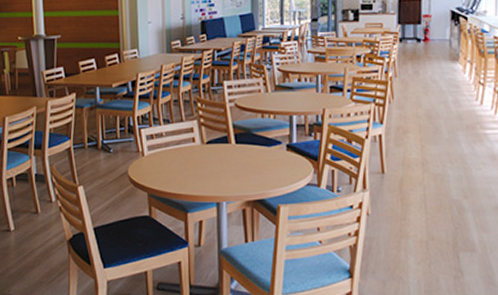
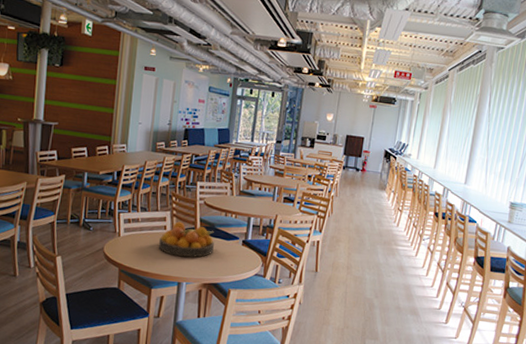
fruit bowl: none [188,131,253,172] -> present [158,221,214,258]

